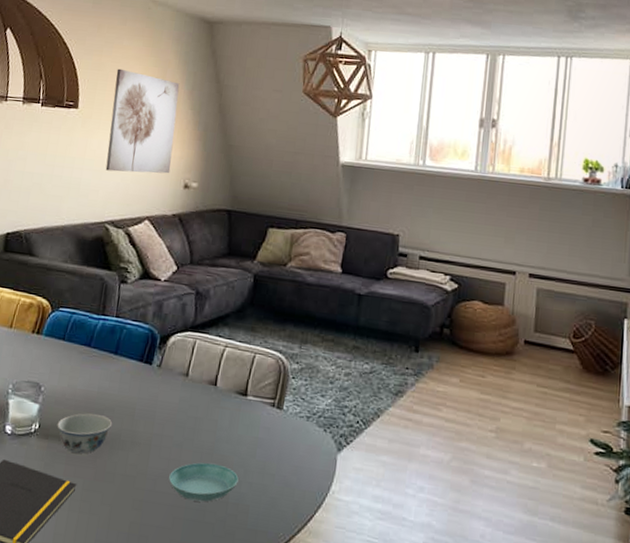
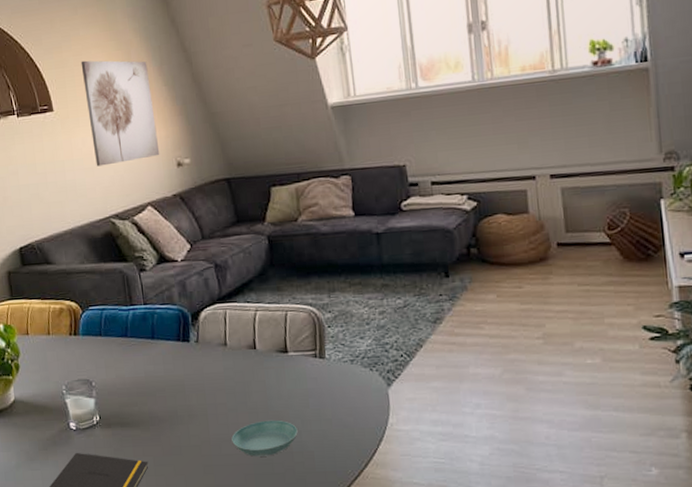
bowl: present [57,413,112,454] -> none [115,396,166,435]

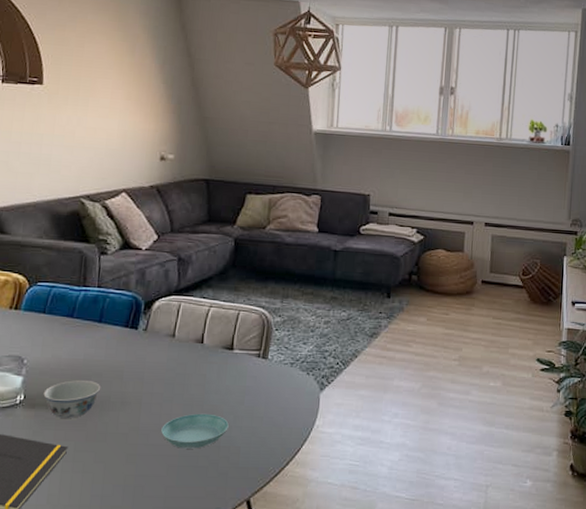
wall art: present [81,60,160,167] -> none [77,43,150,147]
bowl: none [115,396,166,435] -> present [43,379,100,418]

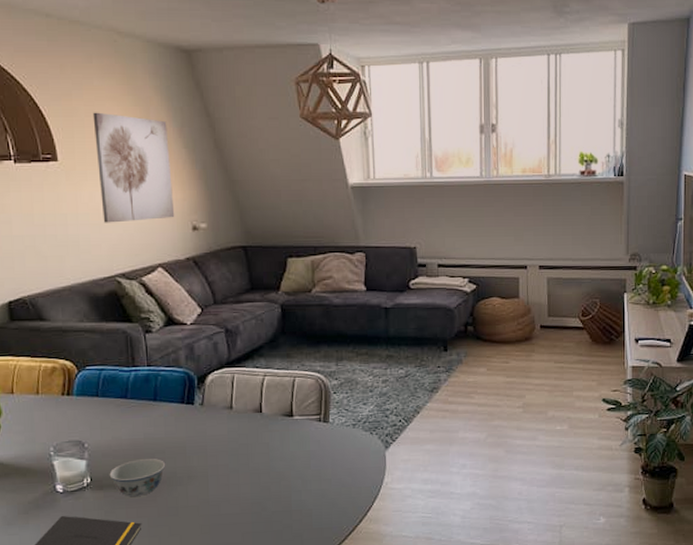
wall art: none [77,43,150,147] -> present [92,112,175,223]
saucer: present [161,413,229,449] -> none [231,480,298,516]

